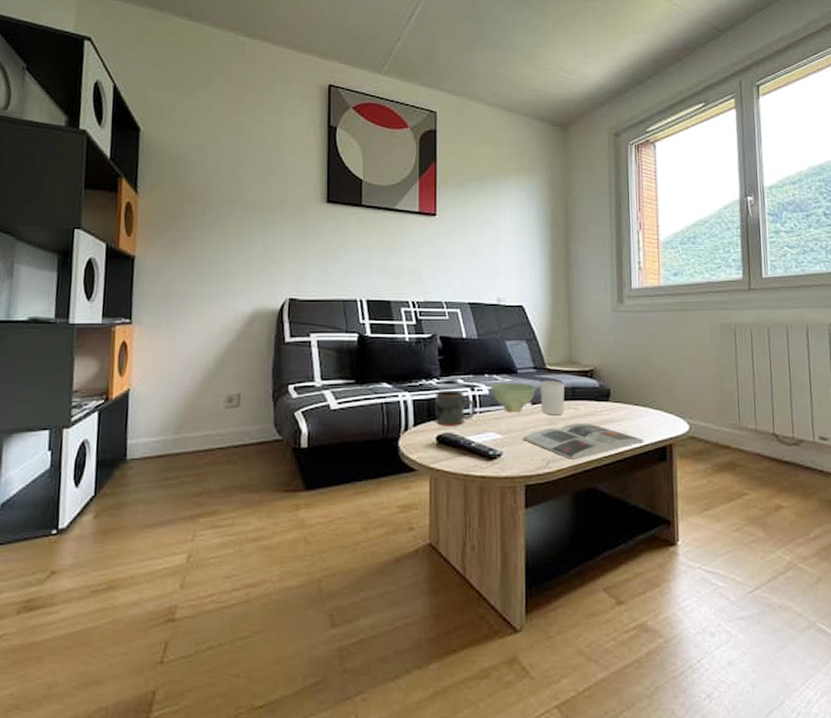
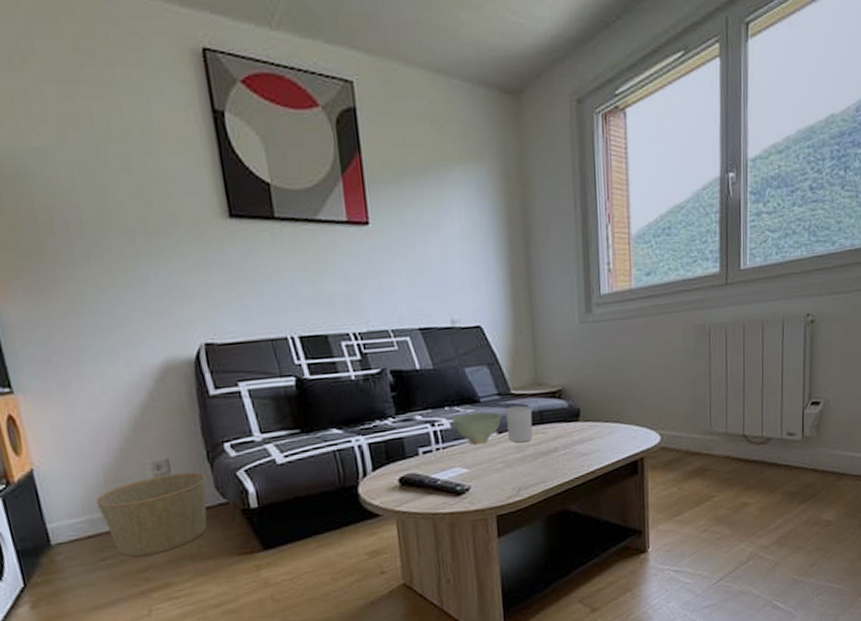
basket: none [172,407,268,481] -> present [96,472,208,557]
mug: present [435,389,476,426] -> none [392,427,439,468]
magazine: present [523,422,645,460] -> none [491,445,617,485]

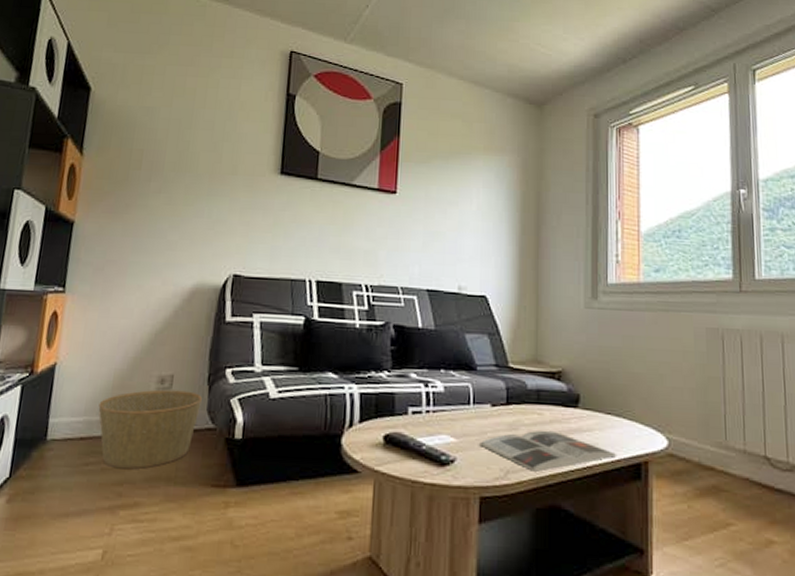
bowl: present [452,412,502,444] -> none [446,379,498,413]
magazine: none [491,445,617,485] -> present [480,430,617,472]
candle holder: present [505,405,533,443] -> none [501,380,530,421]

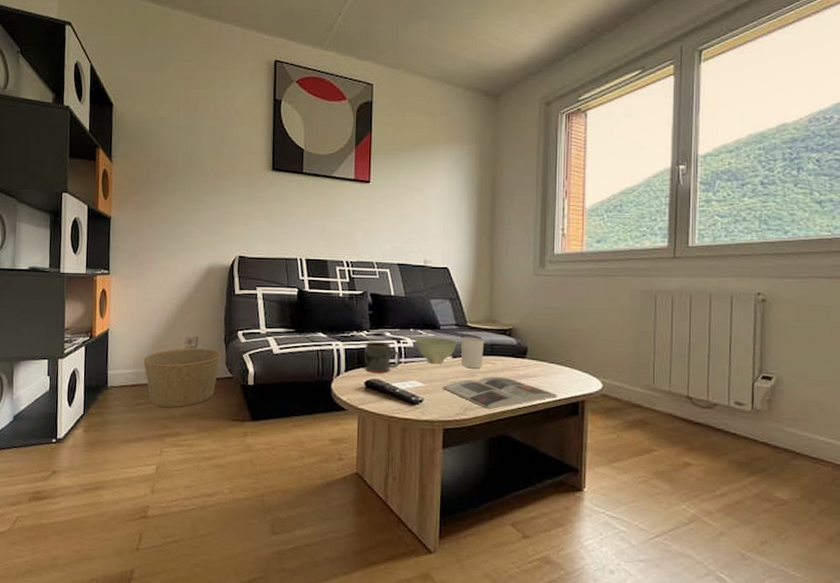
mug: none [384,384,429,425] -> present [364,341,401,374]
bowl: none [446,379,498,413] -> present [415,337,458,364]
candle holder: none [501,380,530,421] -> present [460,337,485,369]

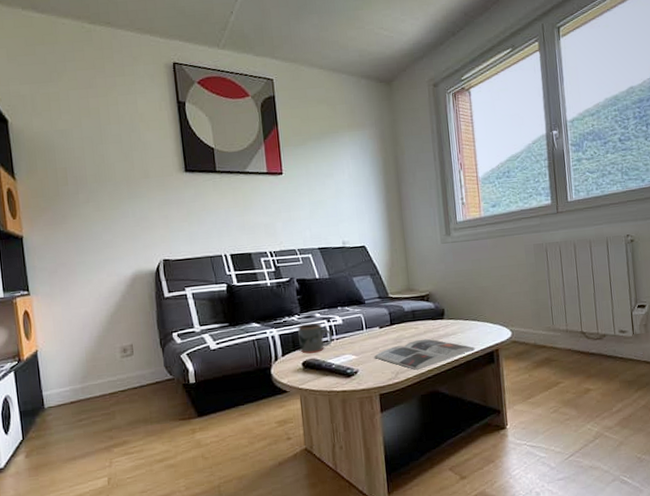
basket: present [143,348,221,408] -> none [79,354,159,420]
bowl: present [415,337,458,364] -> none [343,311,383,336]
candle holder: present [460,337,485,369] -> none [384,306,407,336]

